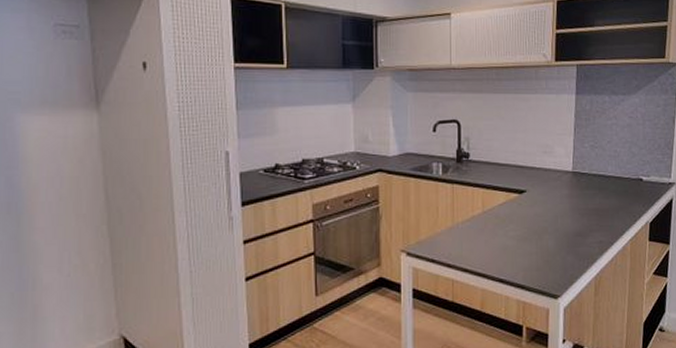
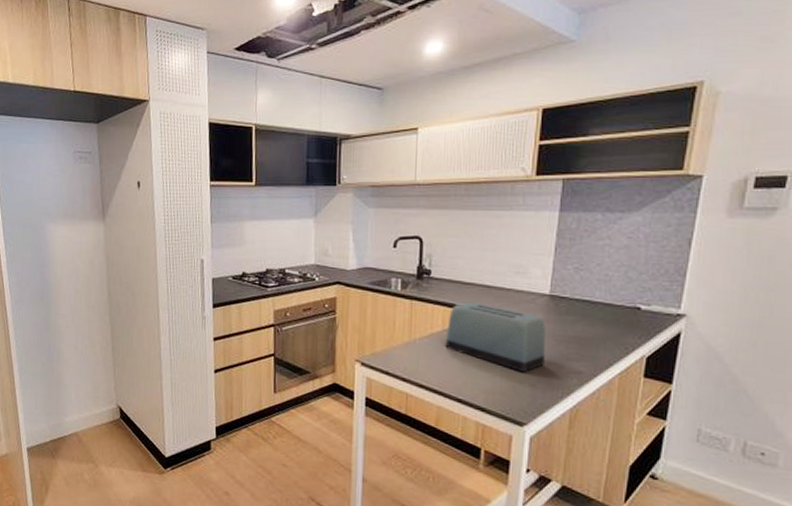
toaster: none [486,183,572,247] -> present [445,302,546,373]

